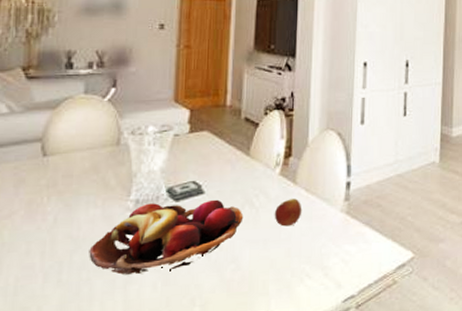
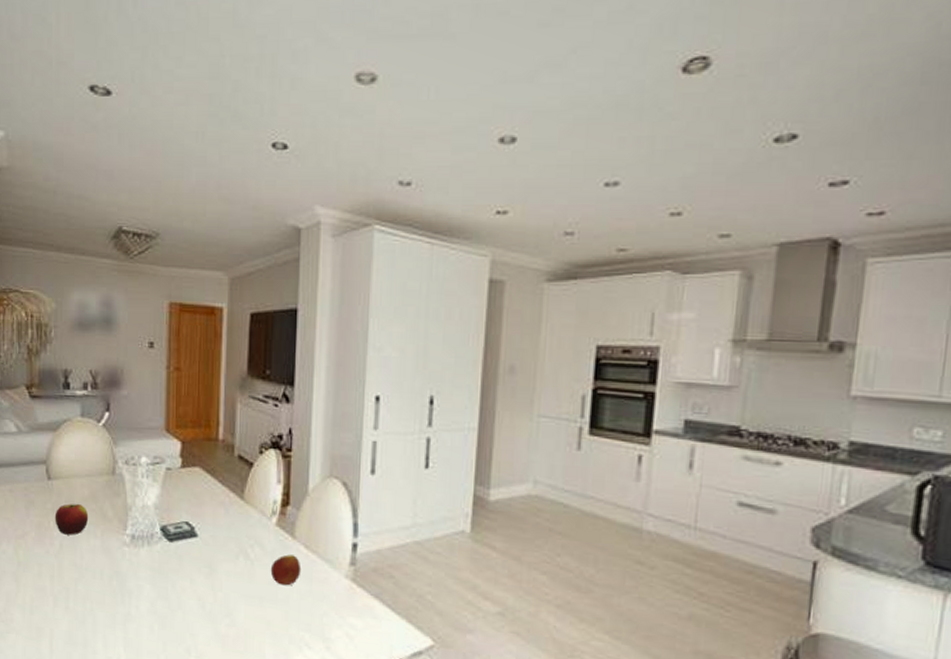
apple: none [49,176,89,209] -> present [54,503,89,535]
fruit basket: present [89,199,244,276] -> none [91,540,238,614]

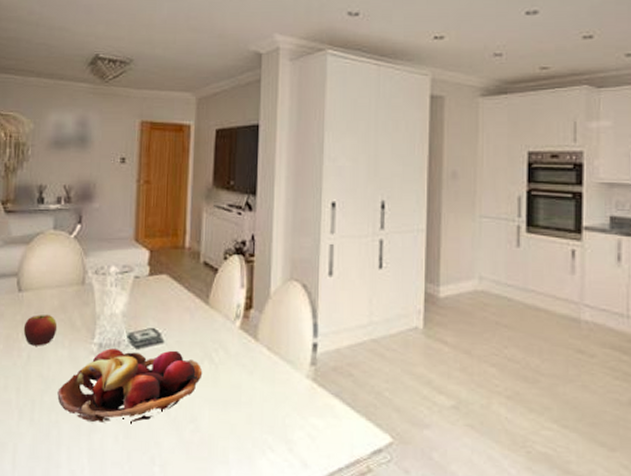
fruit basket: none [91,540,238,614] -> present [57,348,203,423]
apple: present [270,554,302,586] -> none [234,357,264,389]

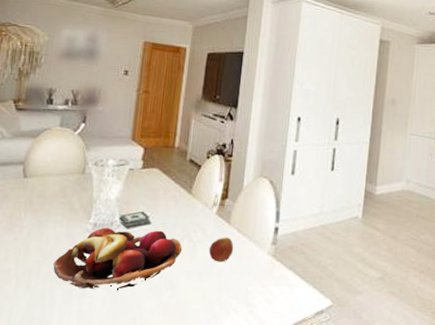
apple: present [23,314,58,346] -> none [26,197,58,224]
apple: none [234,357,264,389] -> present [208,237,234,262]

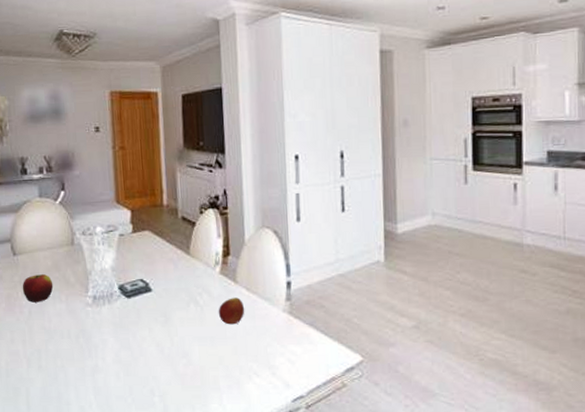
apple: none [26,197,58,224] -> present [22,273,54,303]
fruit basket: present [53,227,183,289] -> none [60,297,190,365]

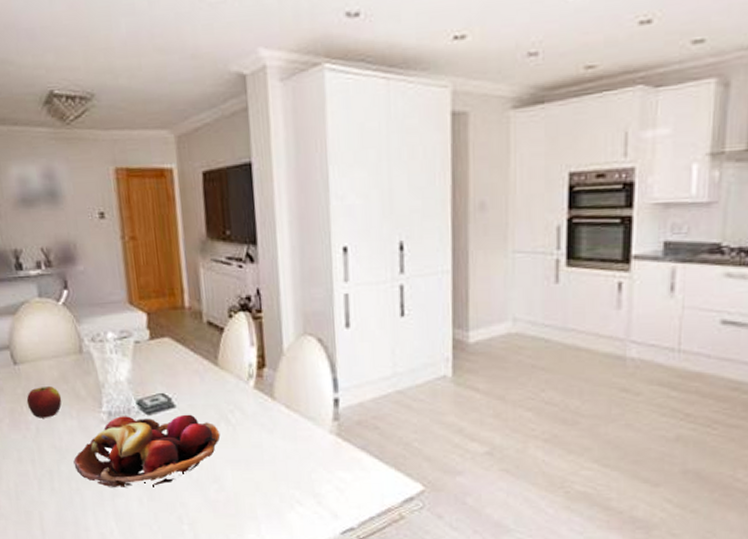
fruit basket: none [60,297,190,365] -> present [73,414,221,488]
apple: present [218,297,245,325] -> none [253,416,285,447]

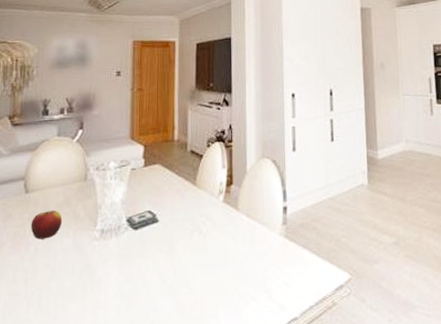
fruit basket: present [73,414,221,488] -> none [63,227,193,300]

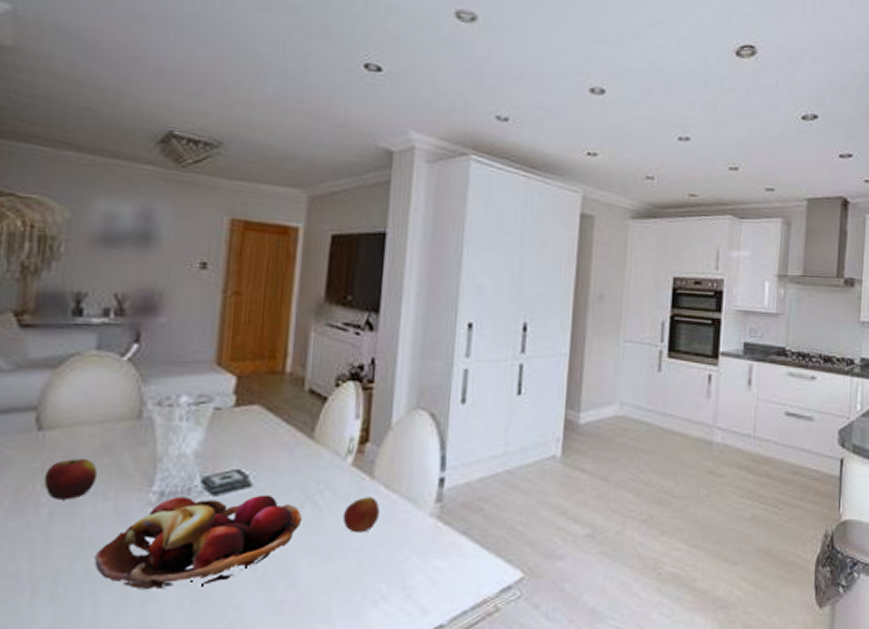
fruit basket: none [63,227,193,300] -> present [94,494,303,591]
apple: none [220,224,245,251] -> present [342,497,380,533]

